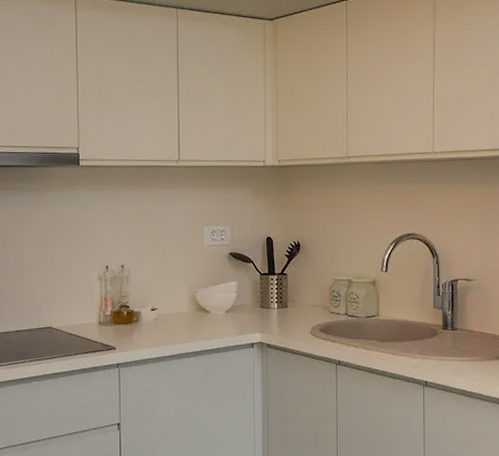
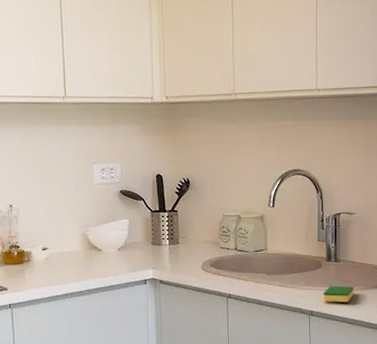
dish sponge: none [438,355,472,374] -> present [322,285,354,303]

